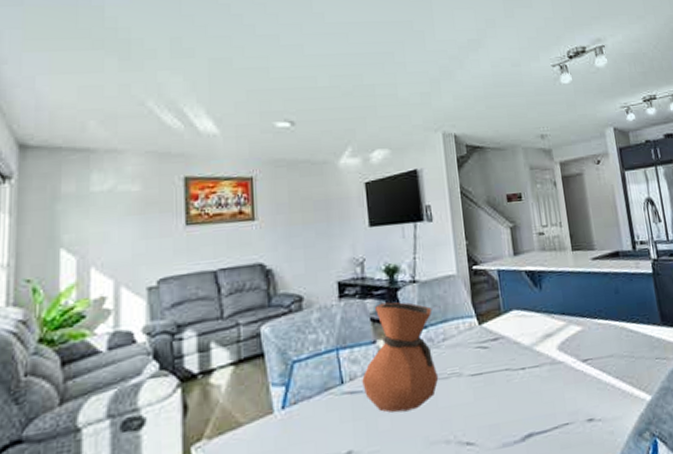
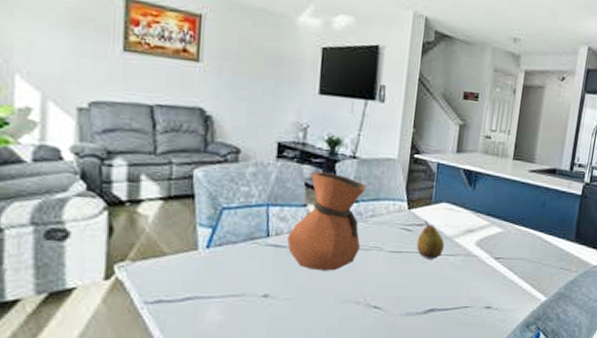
fruit: none [495,333,526,376] -> present [416,220,444,259]

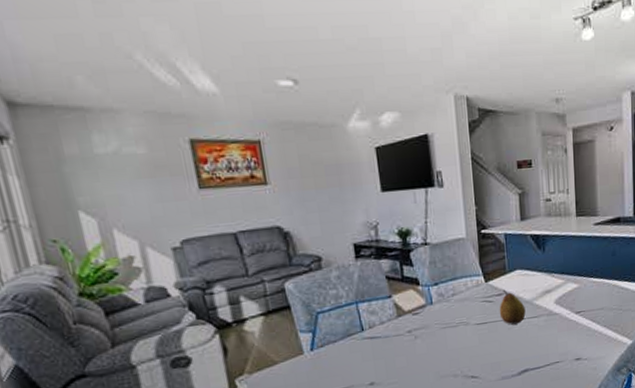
vase: present [287,171,367,271] -> none [380,262,448,354]

